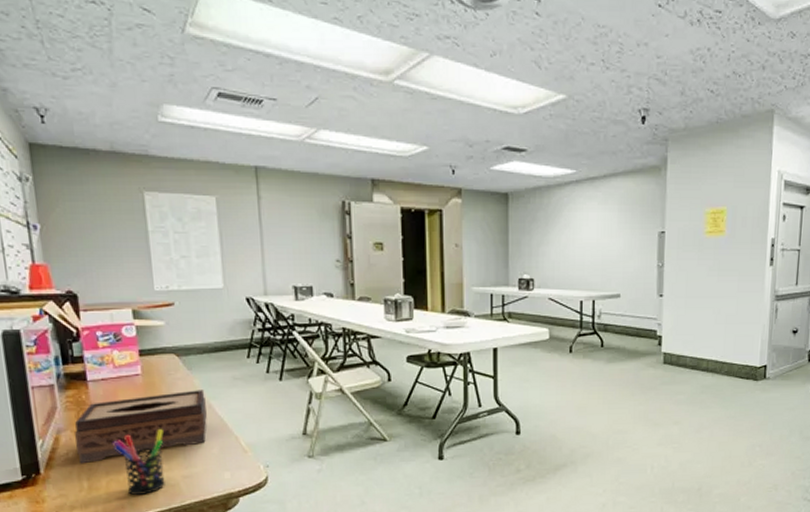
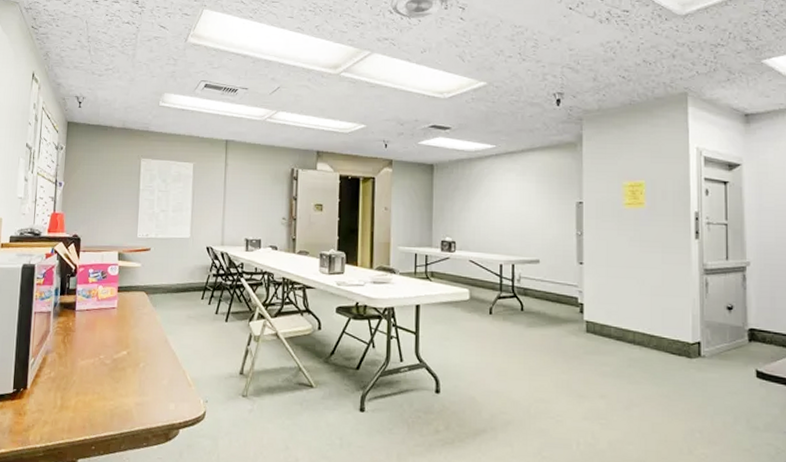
tissue box: present [75,390,207,464] -> none [58,324,164,384]
pen holder: present [111,429,165,495] -> none [85,358,126,417]

